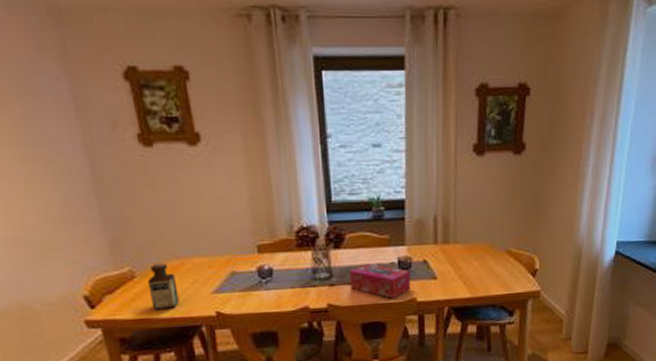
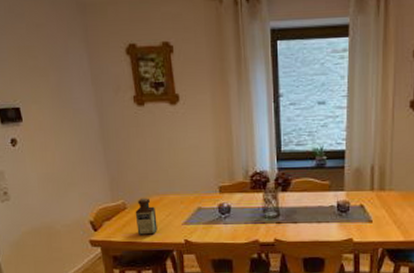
tissue box: present [349,263,411,298] -> none [294,206,348,237]

